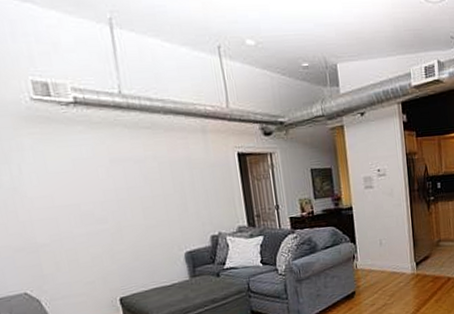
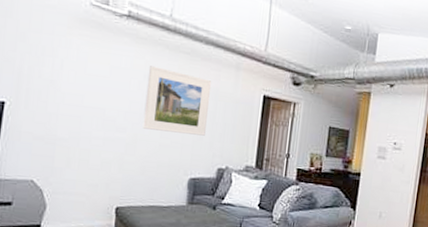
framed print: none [112,148,189,215] -> present [142,66,212,136]

